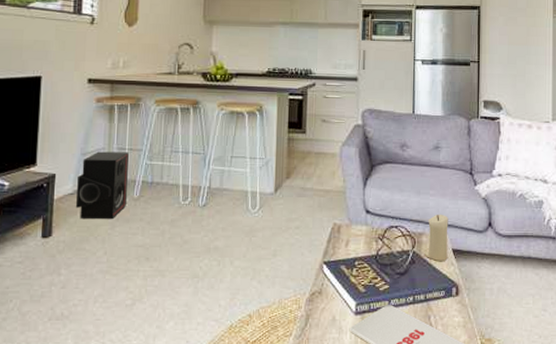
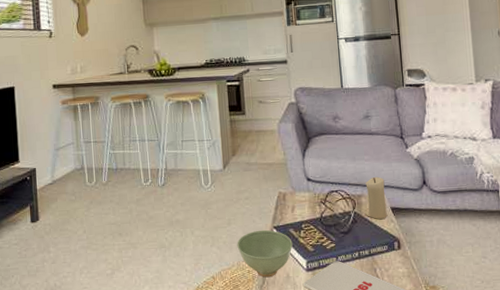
stereo: present [76,151,129,219] -> none [54,144,97,204]
bowl: none [280,264,343,319] -> present [237,230,293,278]

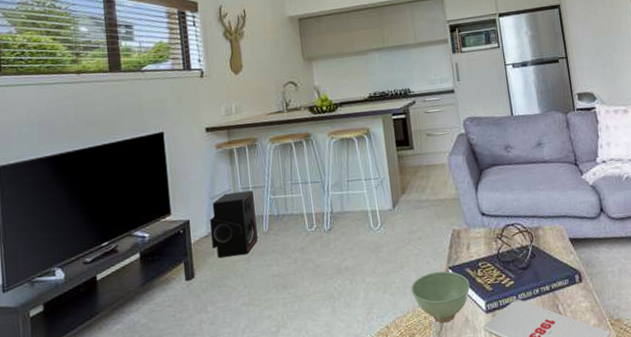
stereo: none [54,144,97,204] -> present [210,190,258,258]
candle: present [364,176,387,220] -> none [542,206,566,252]

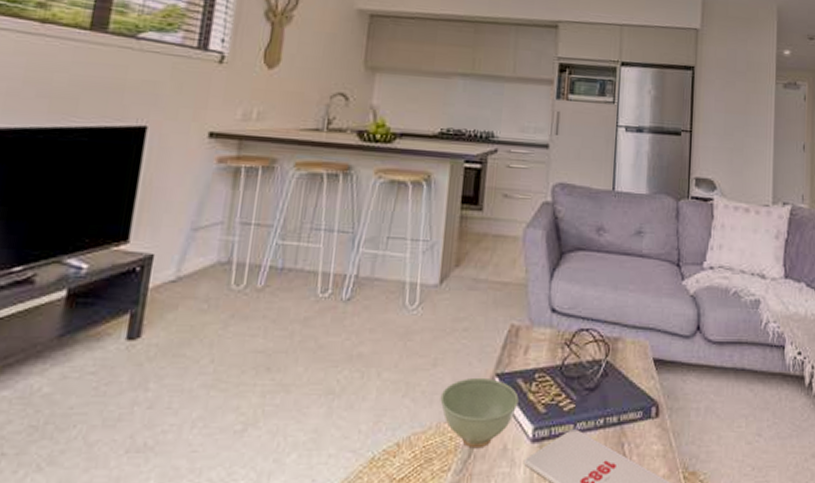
stereo: present [210,190,258,258] -> none [178,226,255,315]

